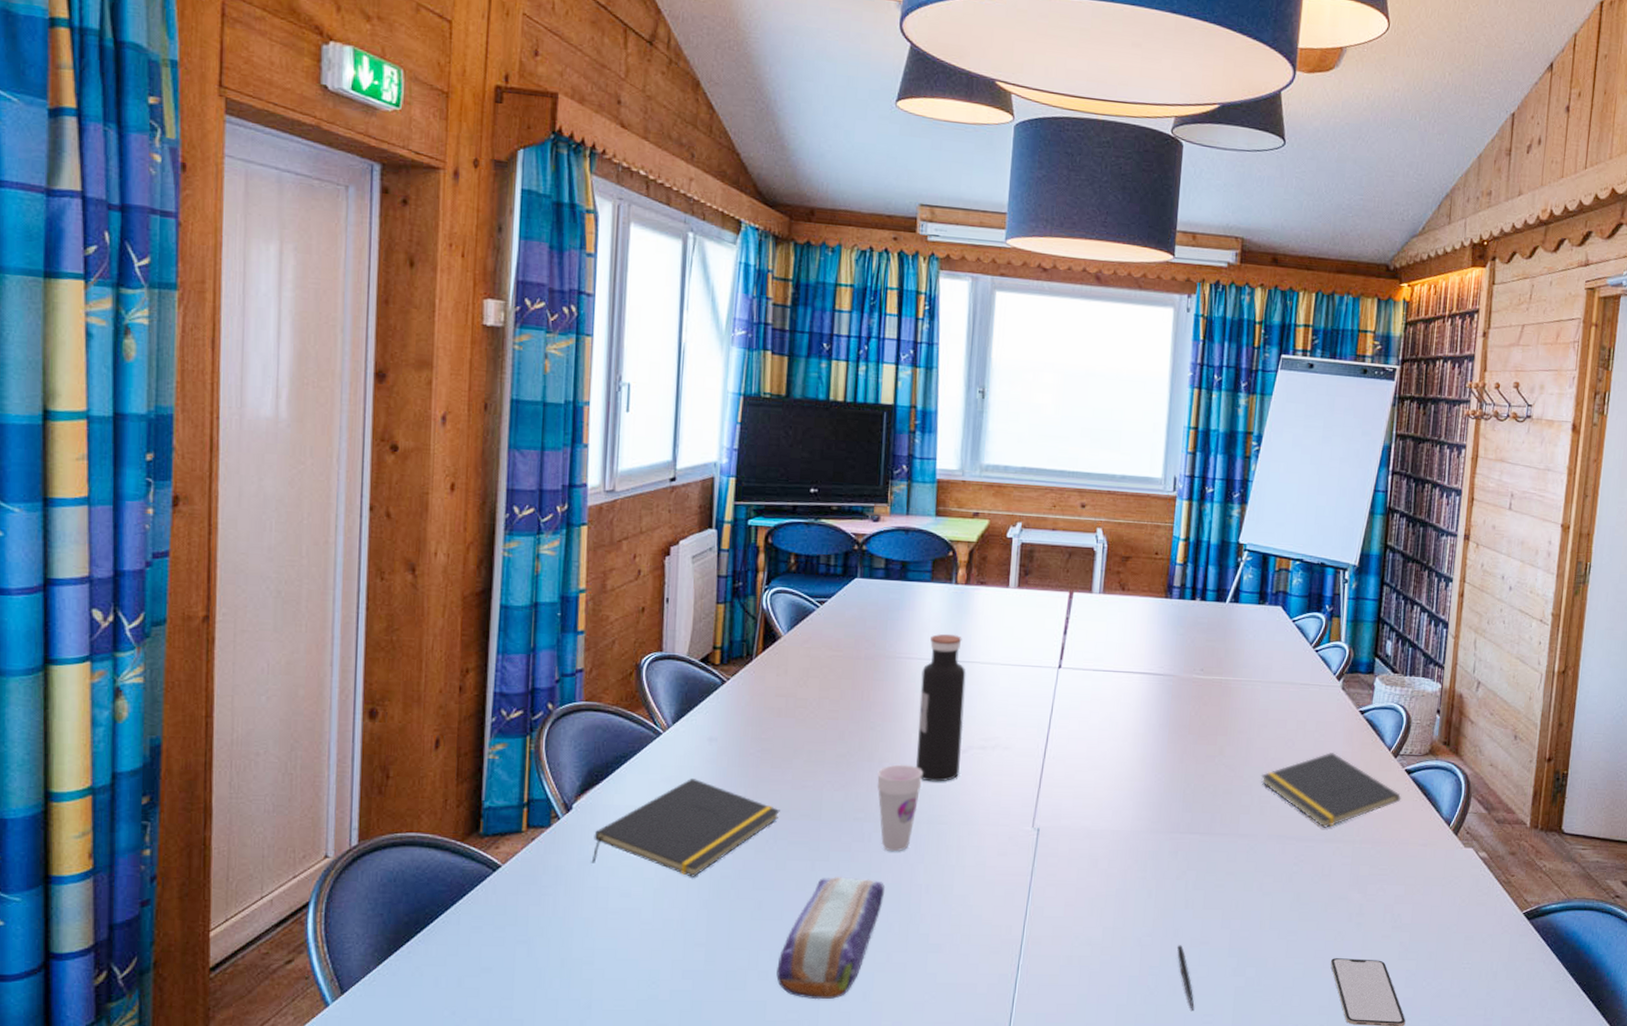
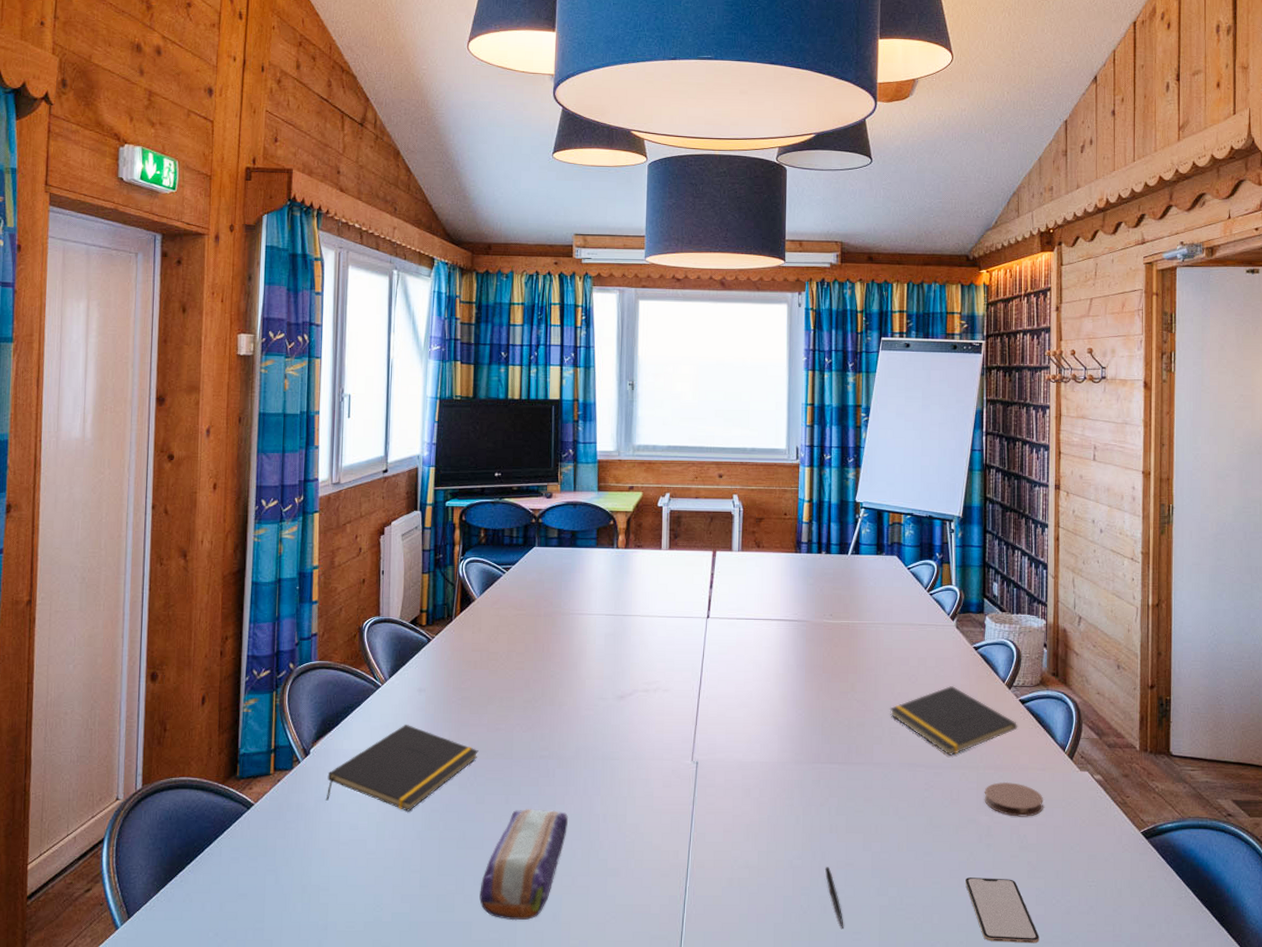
cup: present [877,764,923,852] -> none [558,707,596,786]
water bottle: present [916,634,966,782] -> none [590,591,629,722]
coaster: none [1358,857,1422,895] -> present [984,781,1043,817]

